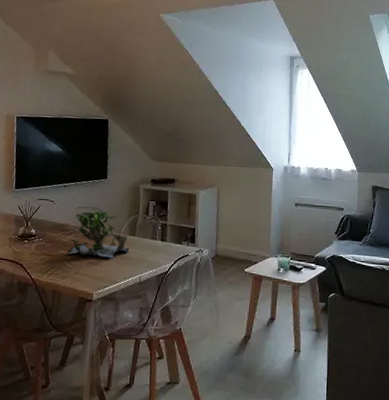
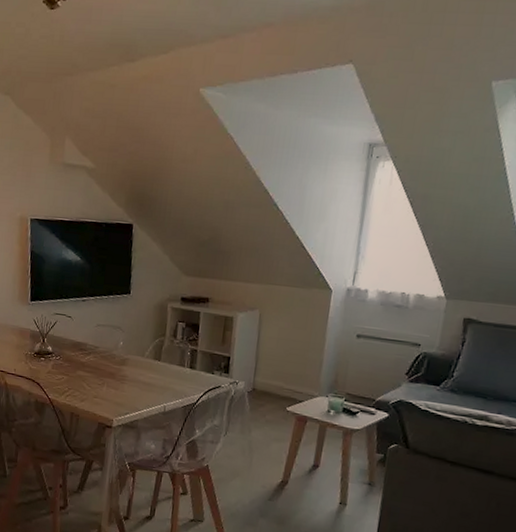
plant: present [68,210,130,258] -> none [86,329,154,384]

